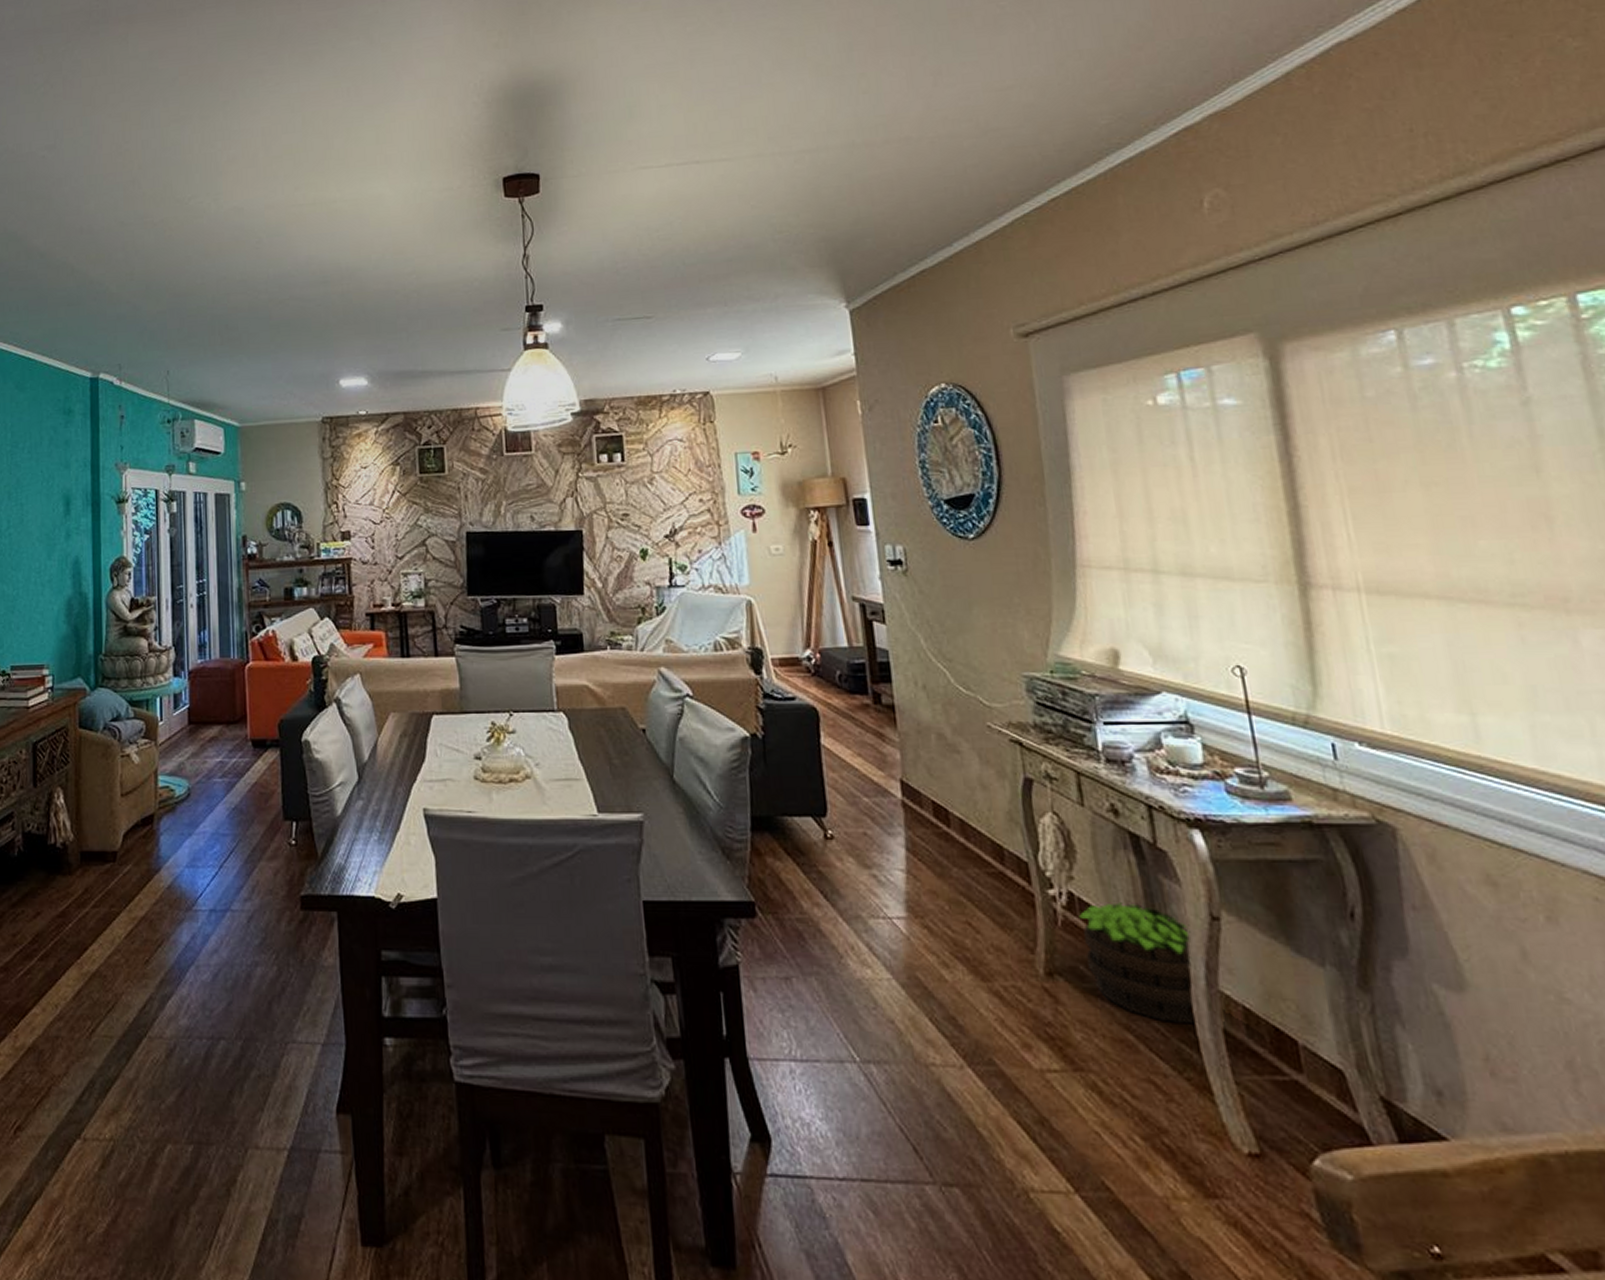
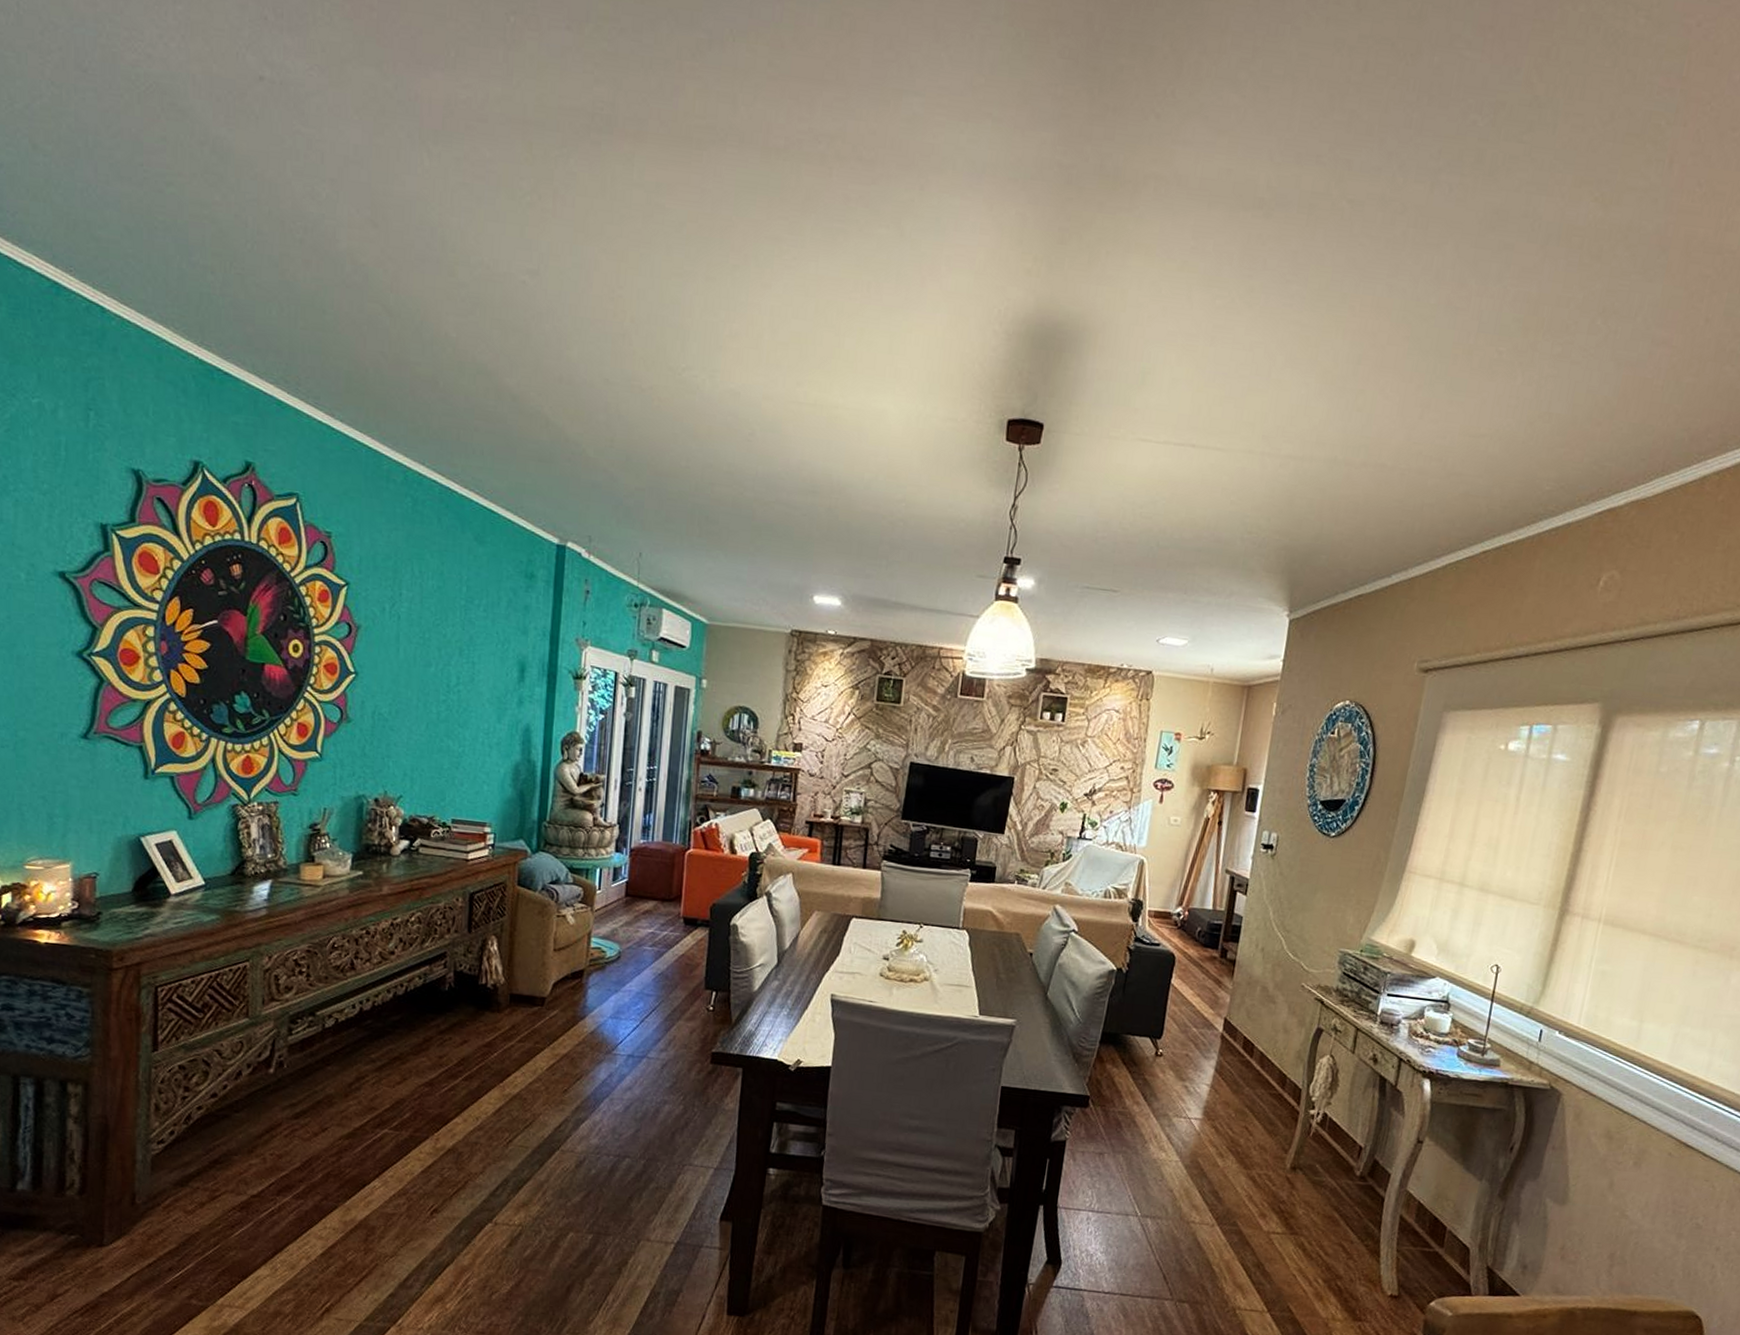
potted plant: present [1079,902,1198,1024] -> none [1322,1123,1401,1211]

